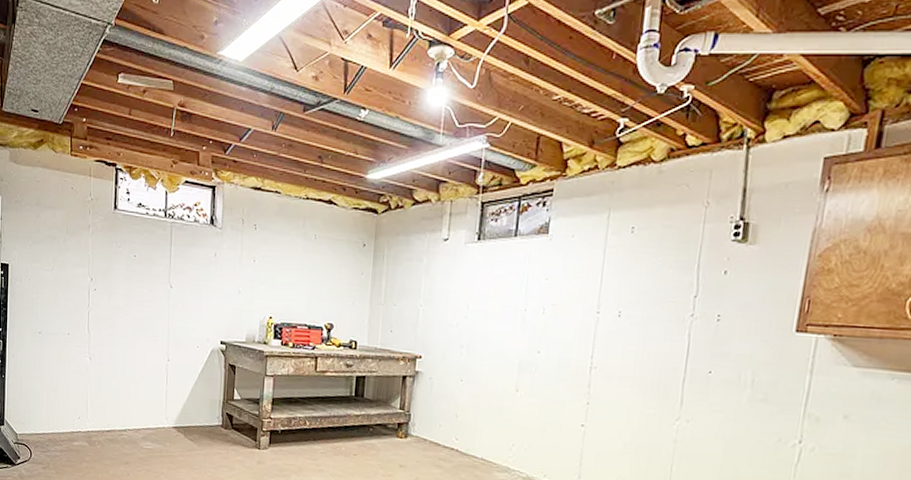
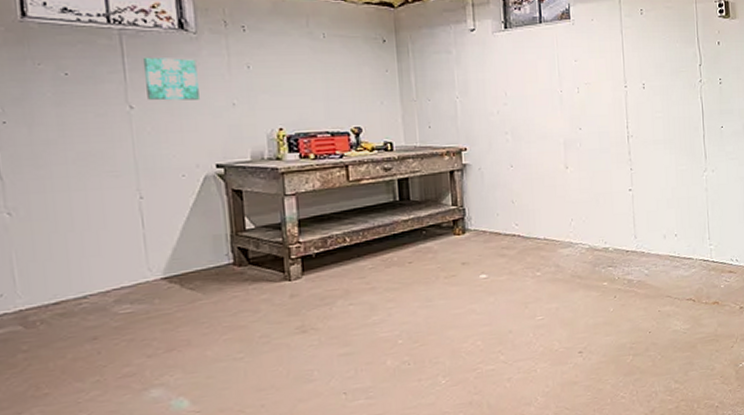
wall art: none [182,246,218,285] -> present [142,57,199,101]

